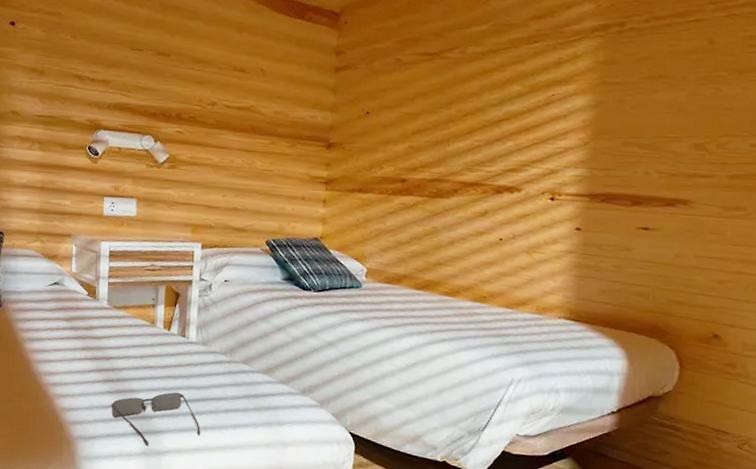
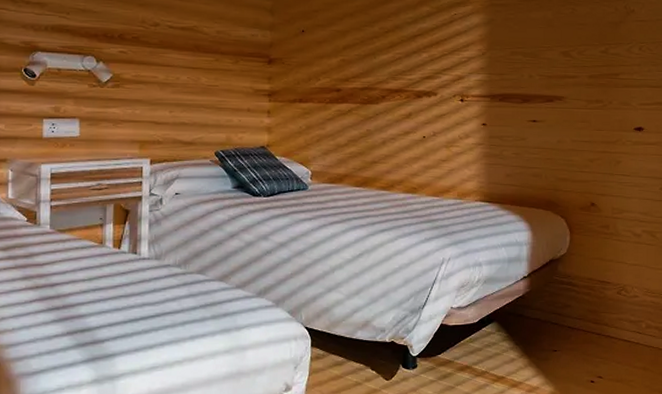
eyeglasses: present [111,392,201,447] -> none [57,311,157,373]

